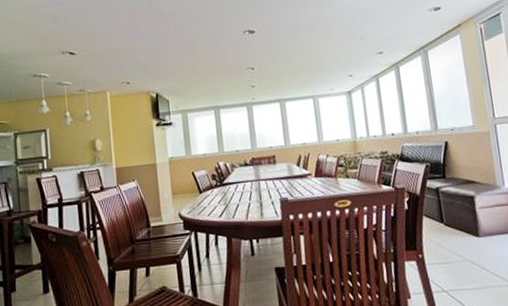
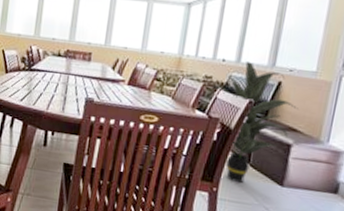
indoor plant: none [391,131,469,245] -> present [214,62,299,184]

